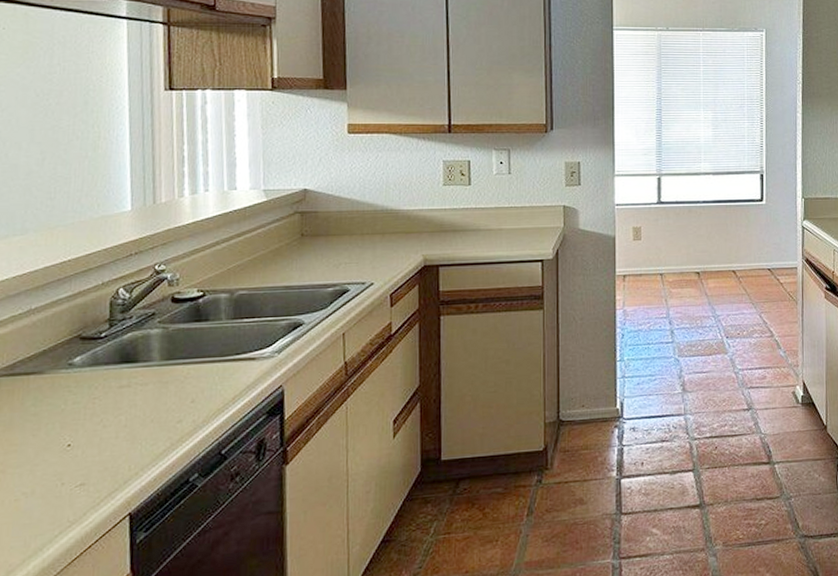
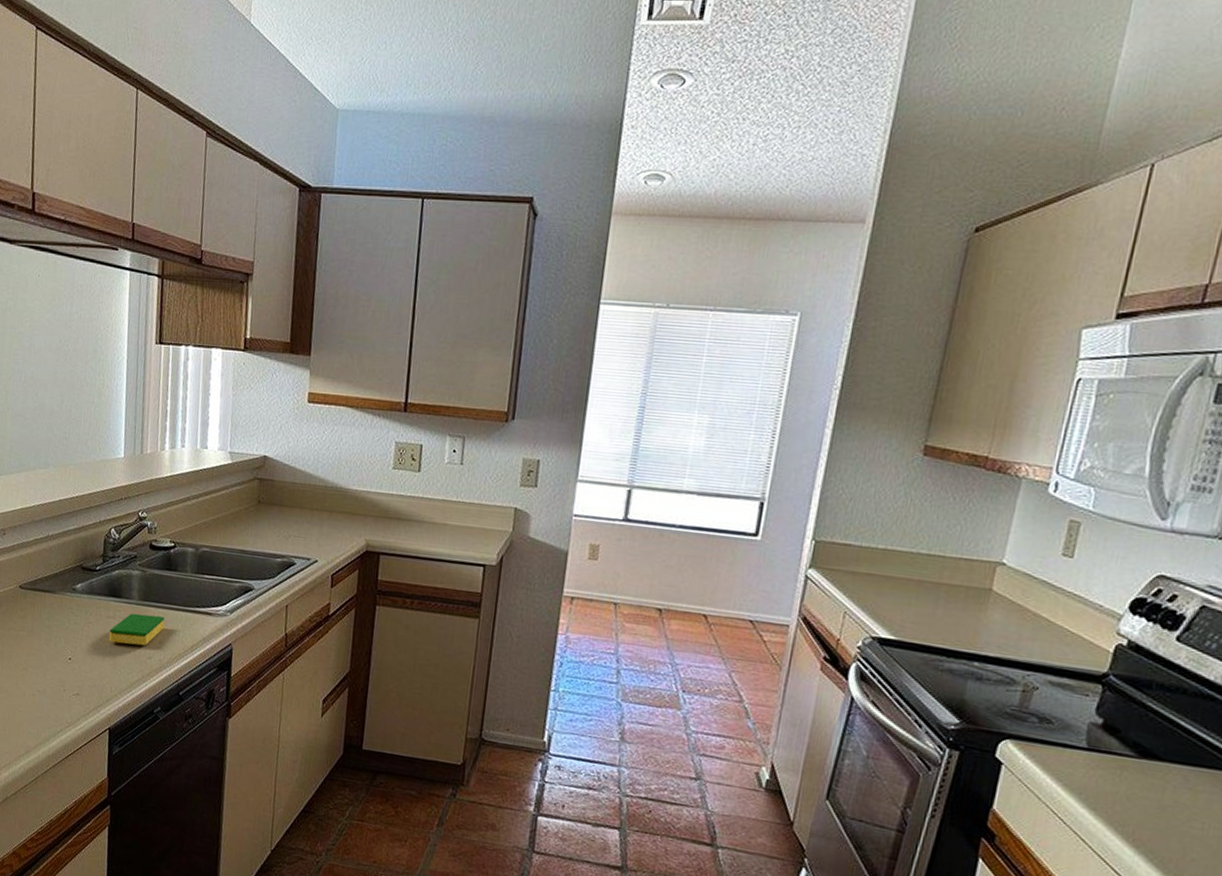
dish sponge: none [123,372,198,415] -> present [109,613,165,646]

